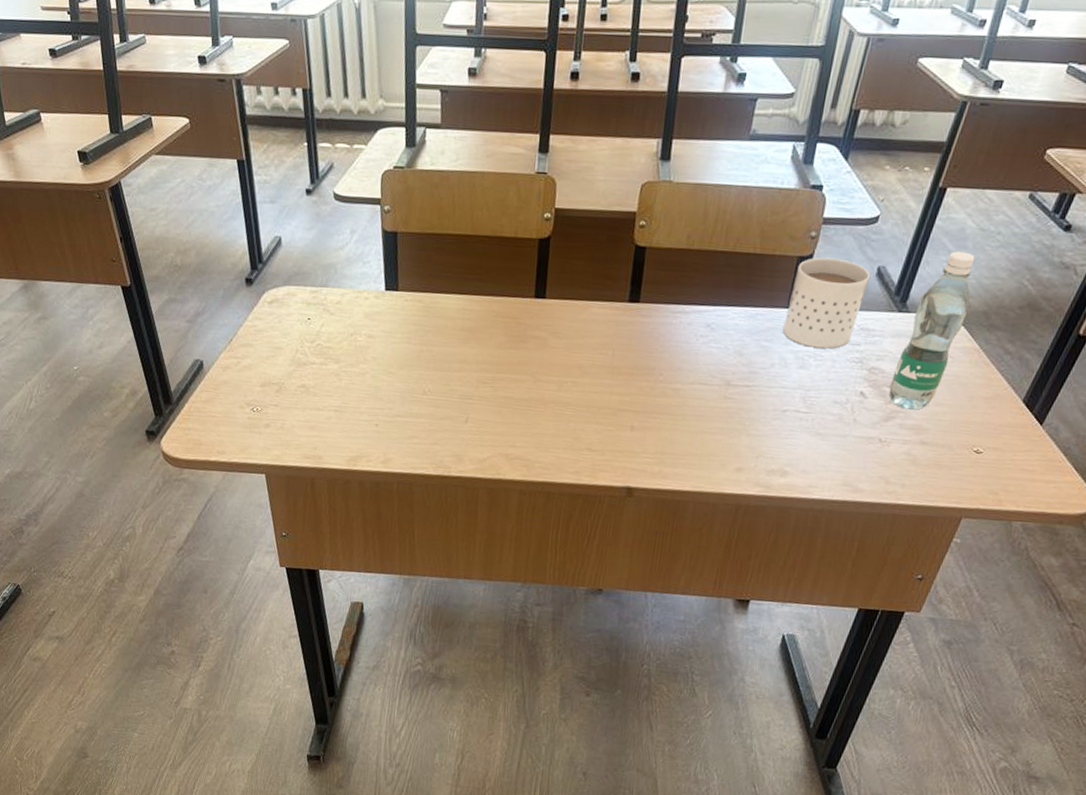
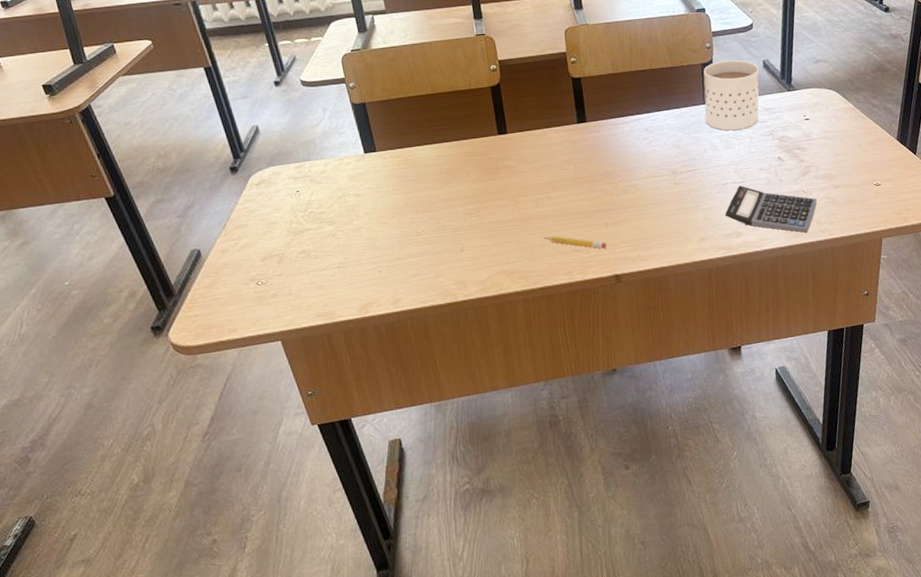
pencil: none [557,427,626,455] -> present [543,236,607,249]
calculator: none [774,416,894,490] -> present [725,185,817,233]
bottle: present [888,251,975,410] -> none [798,39,838,164]

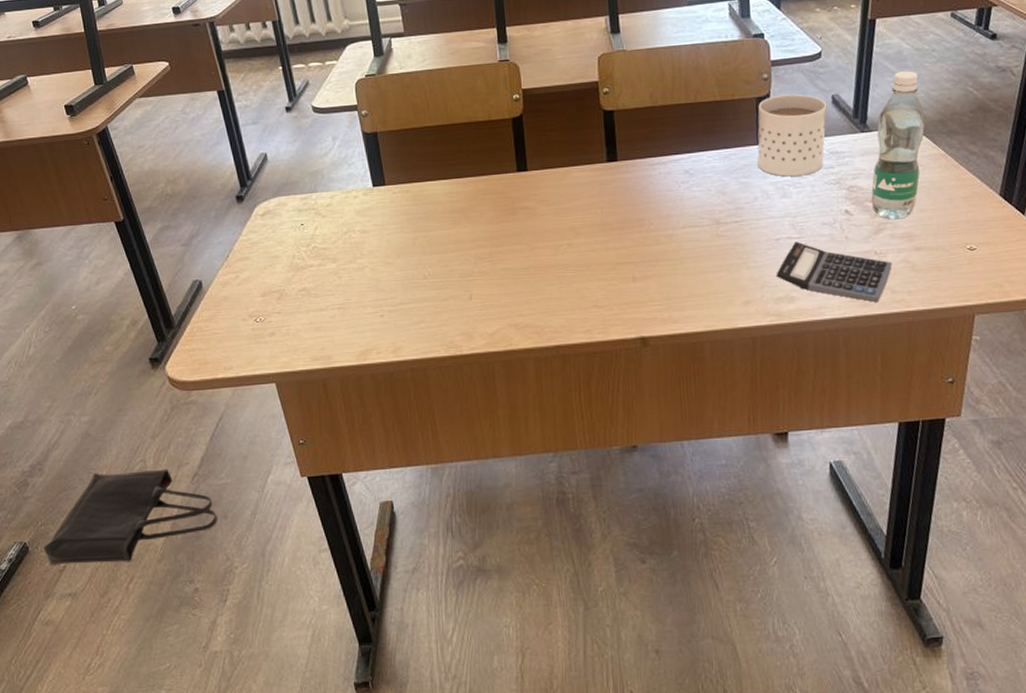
tote bag: none [50,430,231,536] -> present [43,469,217,566]
pencil: present [543,236,607,249] -> none [561,288,633,307]
bottle: none [798,39,838,164] -> present [871,71,926,220]

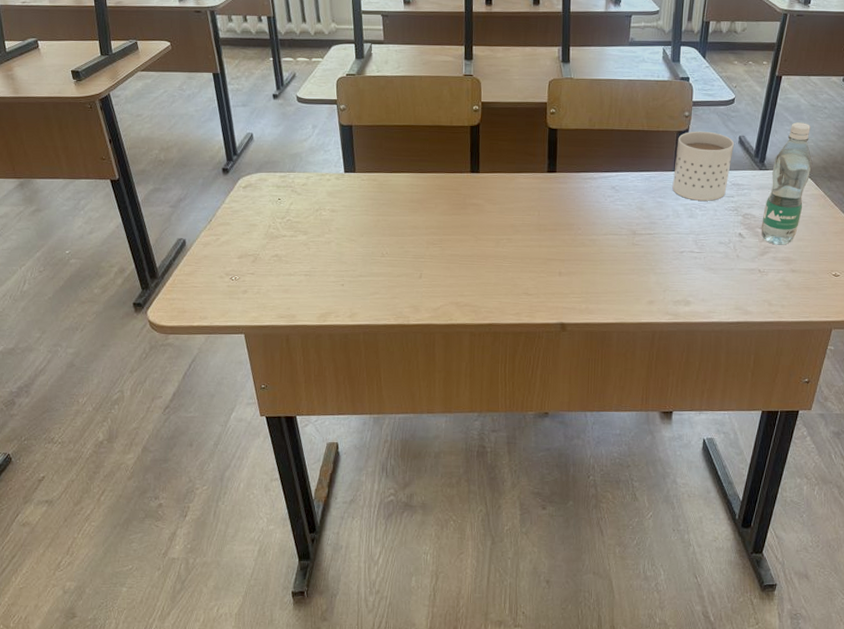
tote bag: present [43,469,217,566] -> none [24,399,184,477]
calculator: present [776,241,892,302] -> none [677,255,771,311]

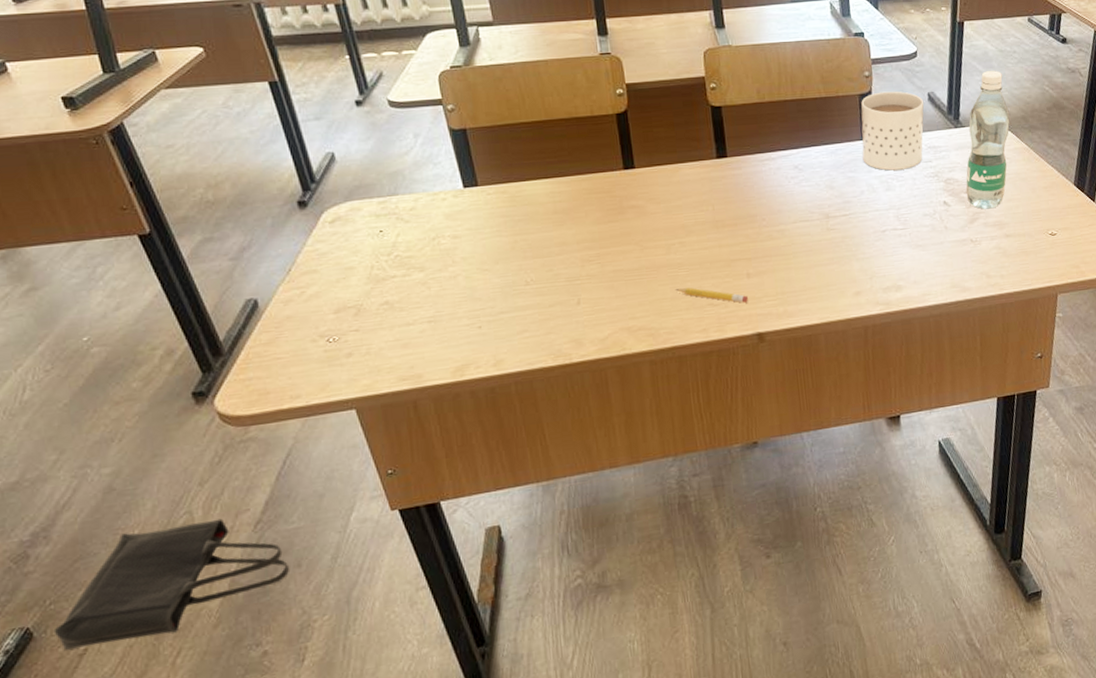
tote bag: none [24,399,184,477] -> present [53,518,289,651]
pencil: none [498,277,557,296] -> present [675,287,748,303]

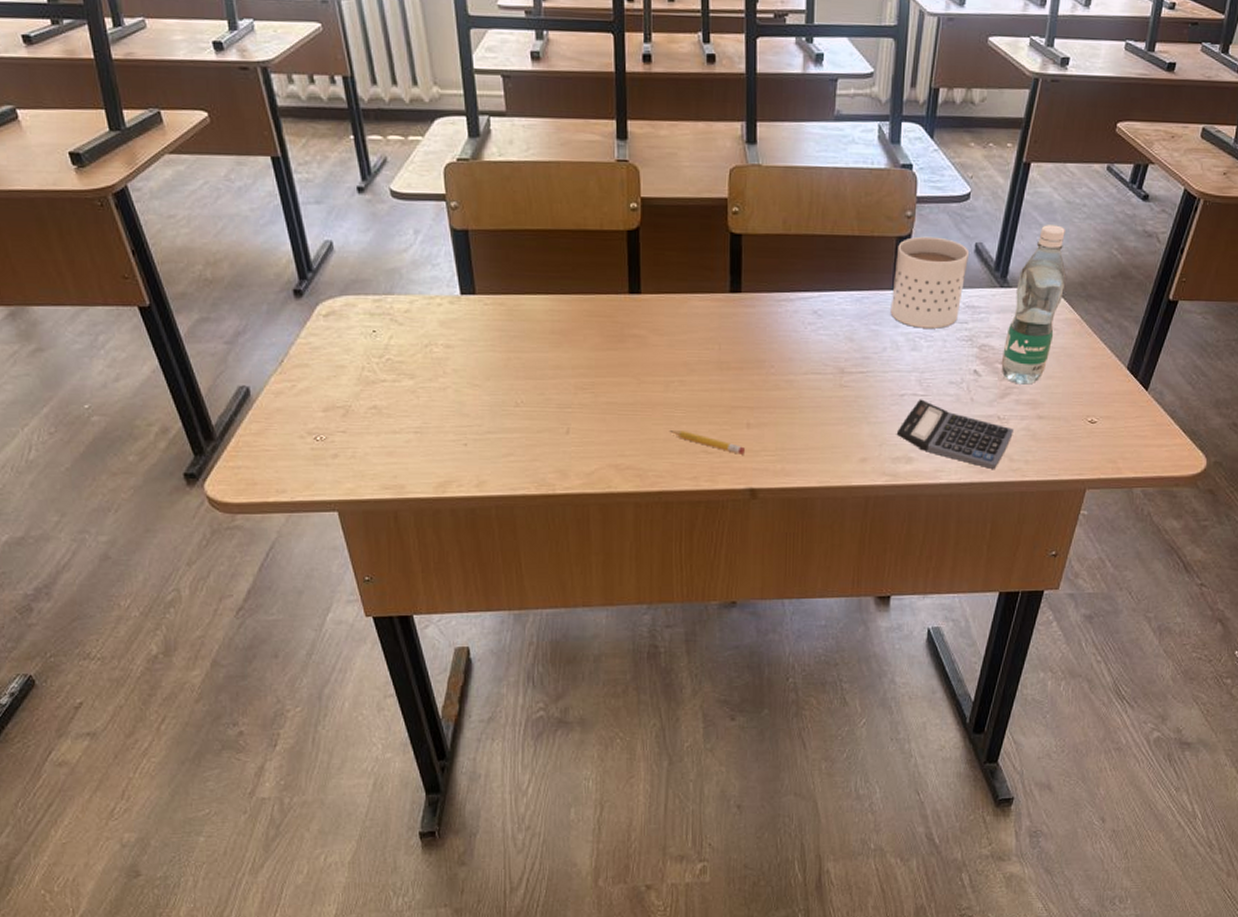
tote bag: present [53,518,289,651] -> none [53,600,266,702]
calculator: none [883,232,986,287] -> present [896,399,1013,469]

